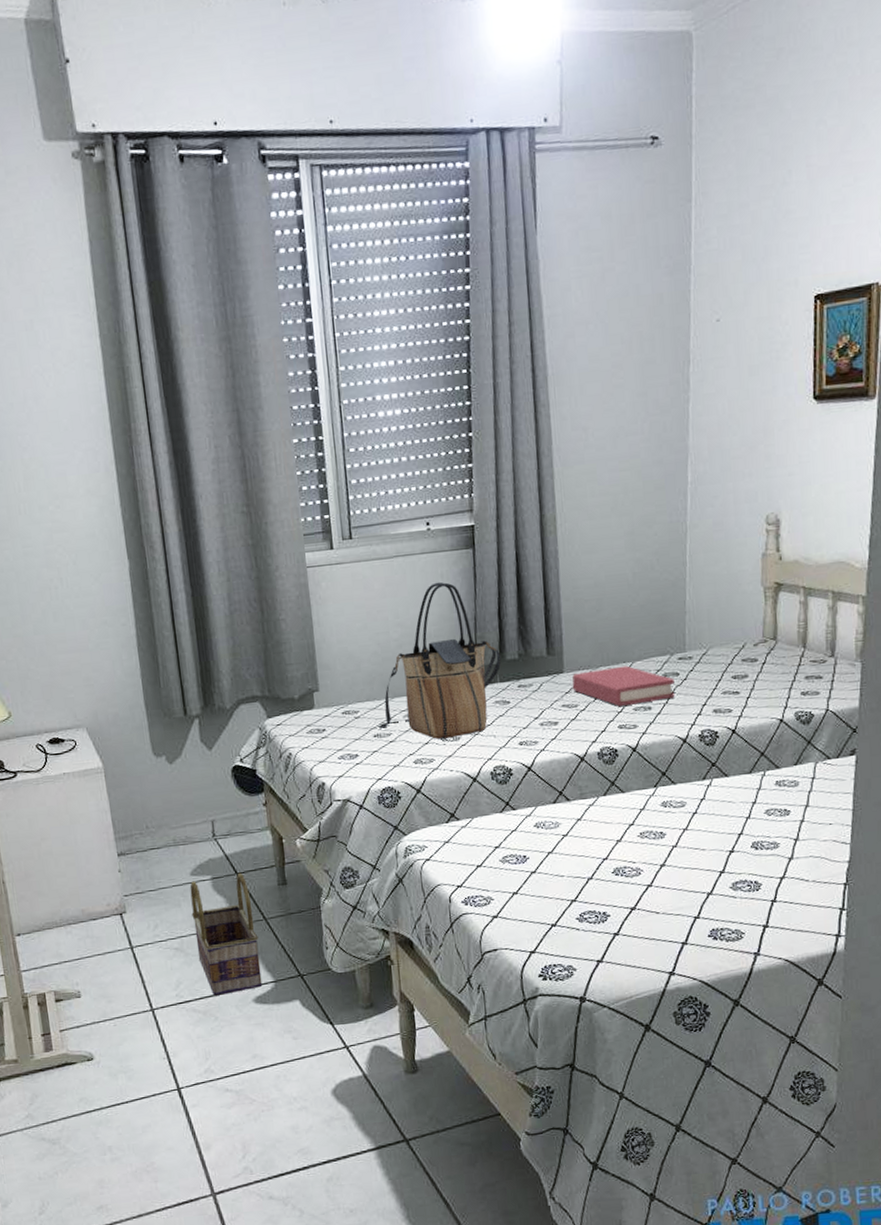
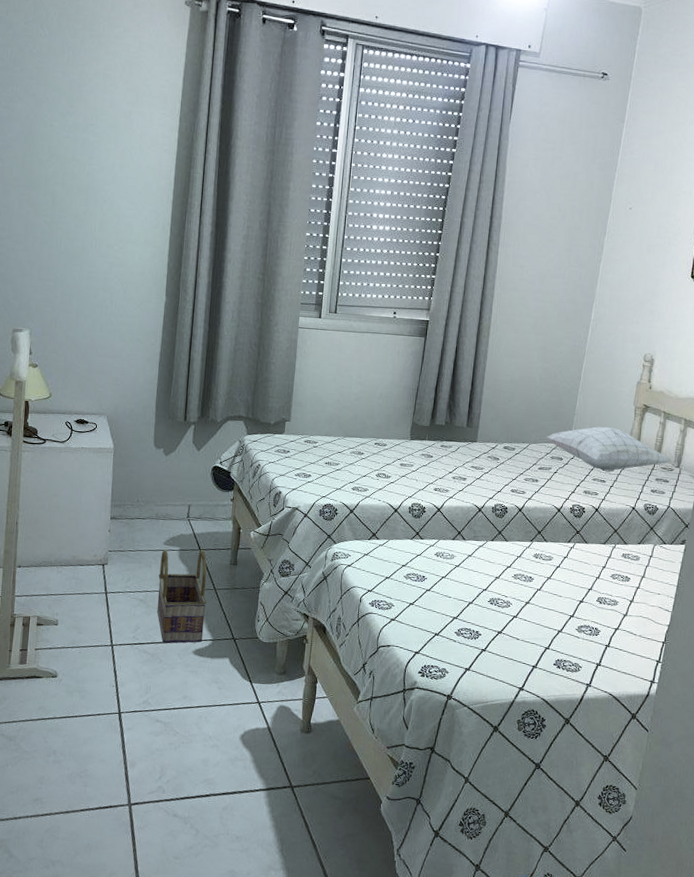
tote bag: present [377,581,501,739] -> none [329,357,432,476]
hardback book: present [572,665,675,706] -> none [481,444,558,476]
pillow: none [653,620,823,679] -> present [546,426,672,471]

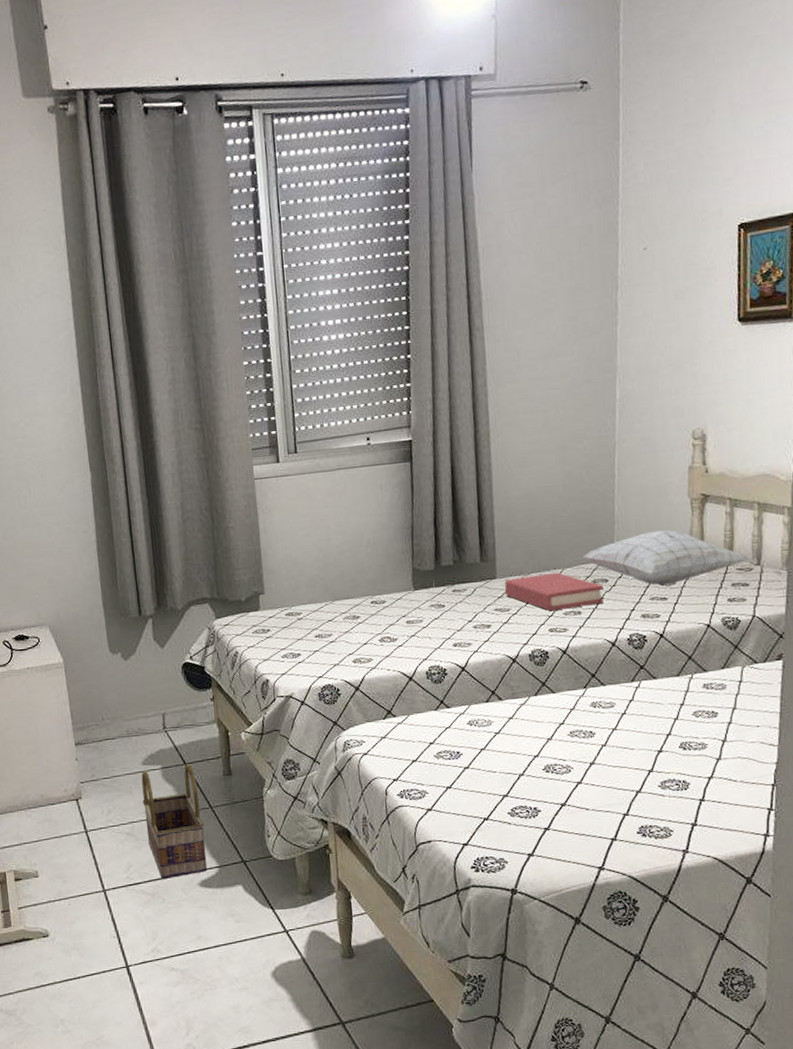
hardback book: none [481,444,558,476] -> present [504,572,604,611]

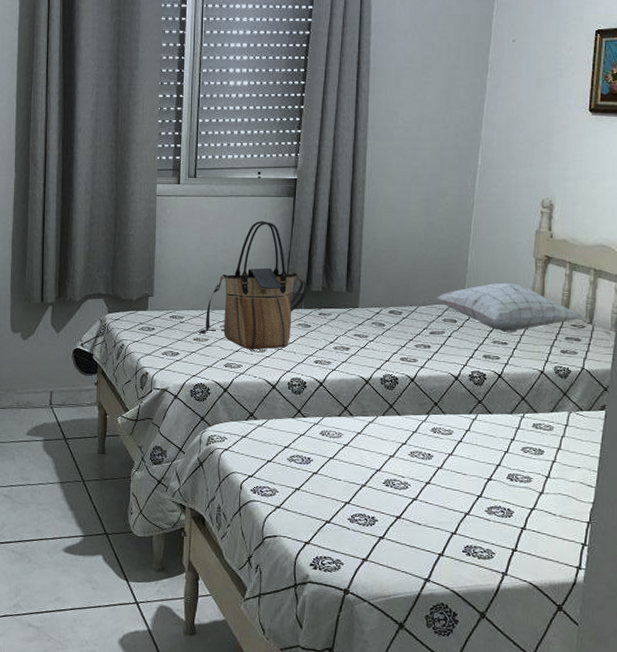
basket: present [141,763,208,879] -> none [23,438,75,541]
tote bag: none [319,492,437,640] -> present [198,220,307,349]
hardback book: present [504,572,604,611] -> none [364,308,452,342]

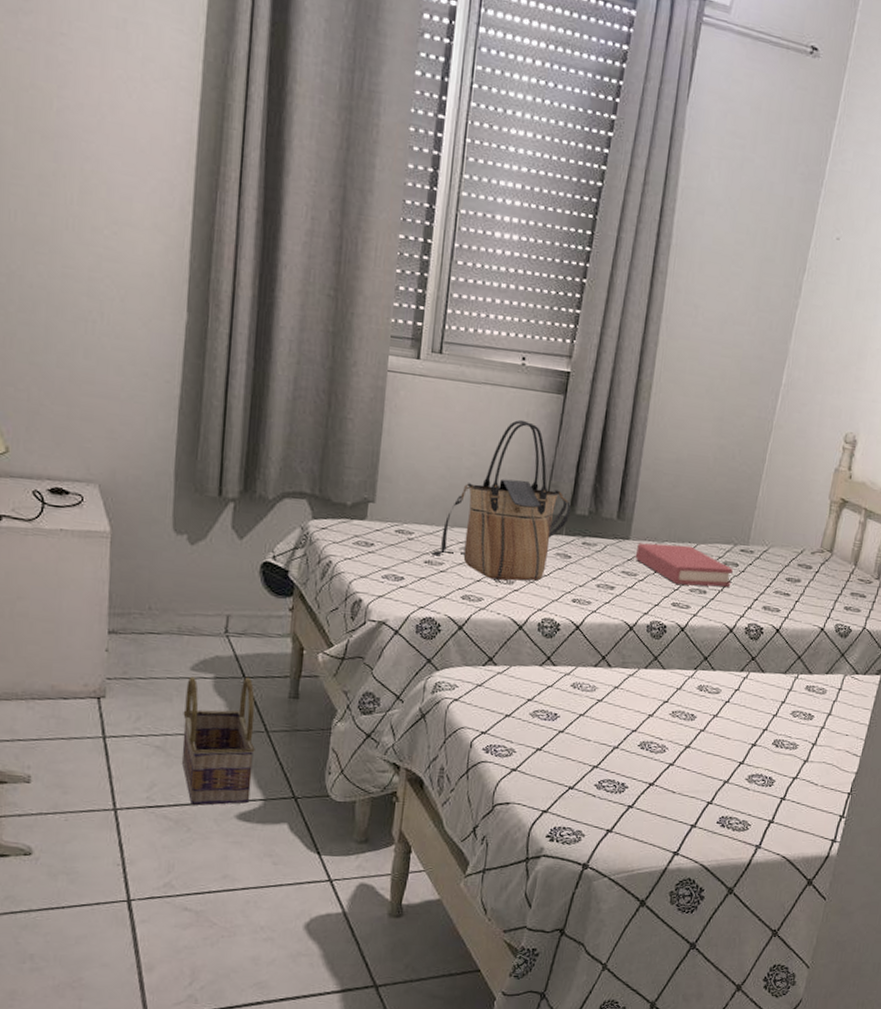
basket: none [23,438,75,541] -> present [181,676,255,805]
hardback book: none [364,308,452,342] -> present [635,543,733,587]
pillow: present [436,282,583,331] -> none [719,524,871,582]

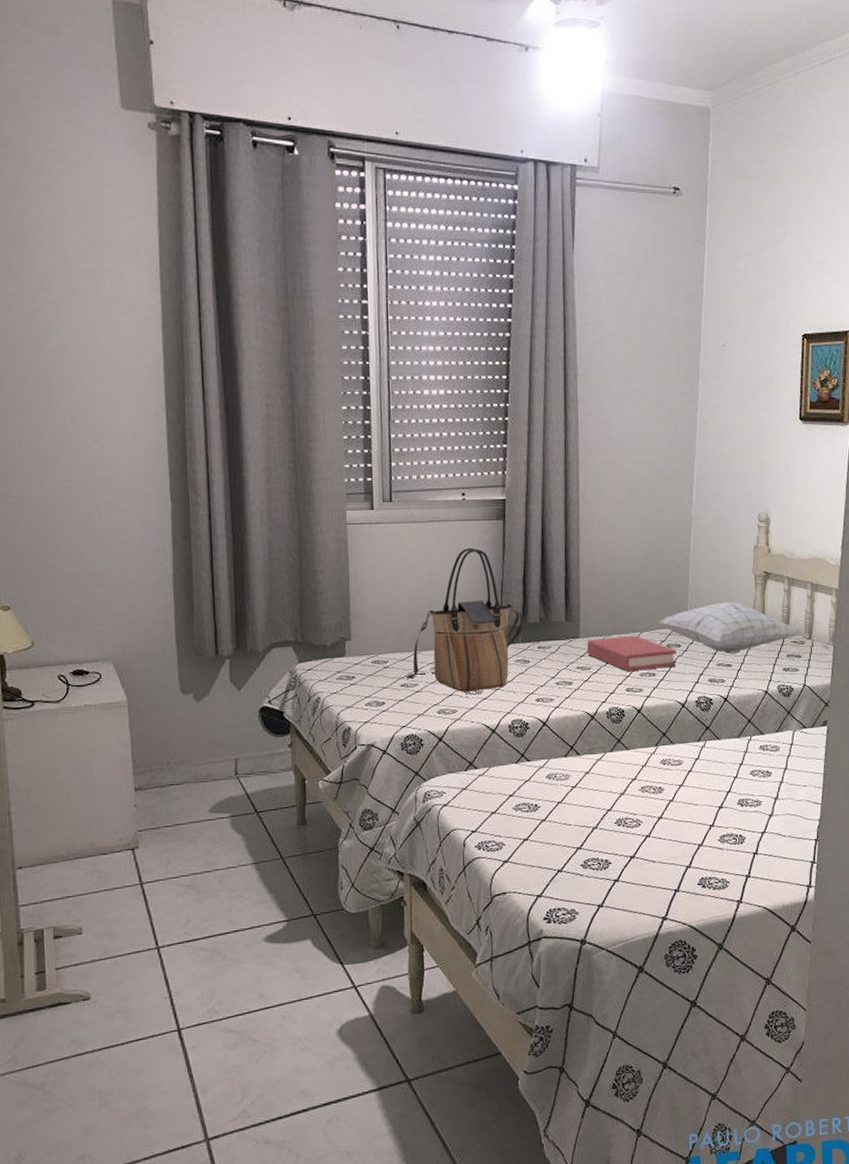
basket: present [181,676,255,805] -> none [207,811,275,934]
pillow: none [719,524,871,582] -> present [659,601,802,652]

